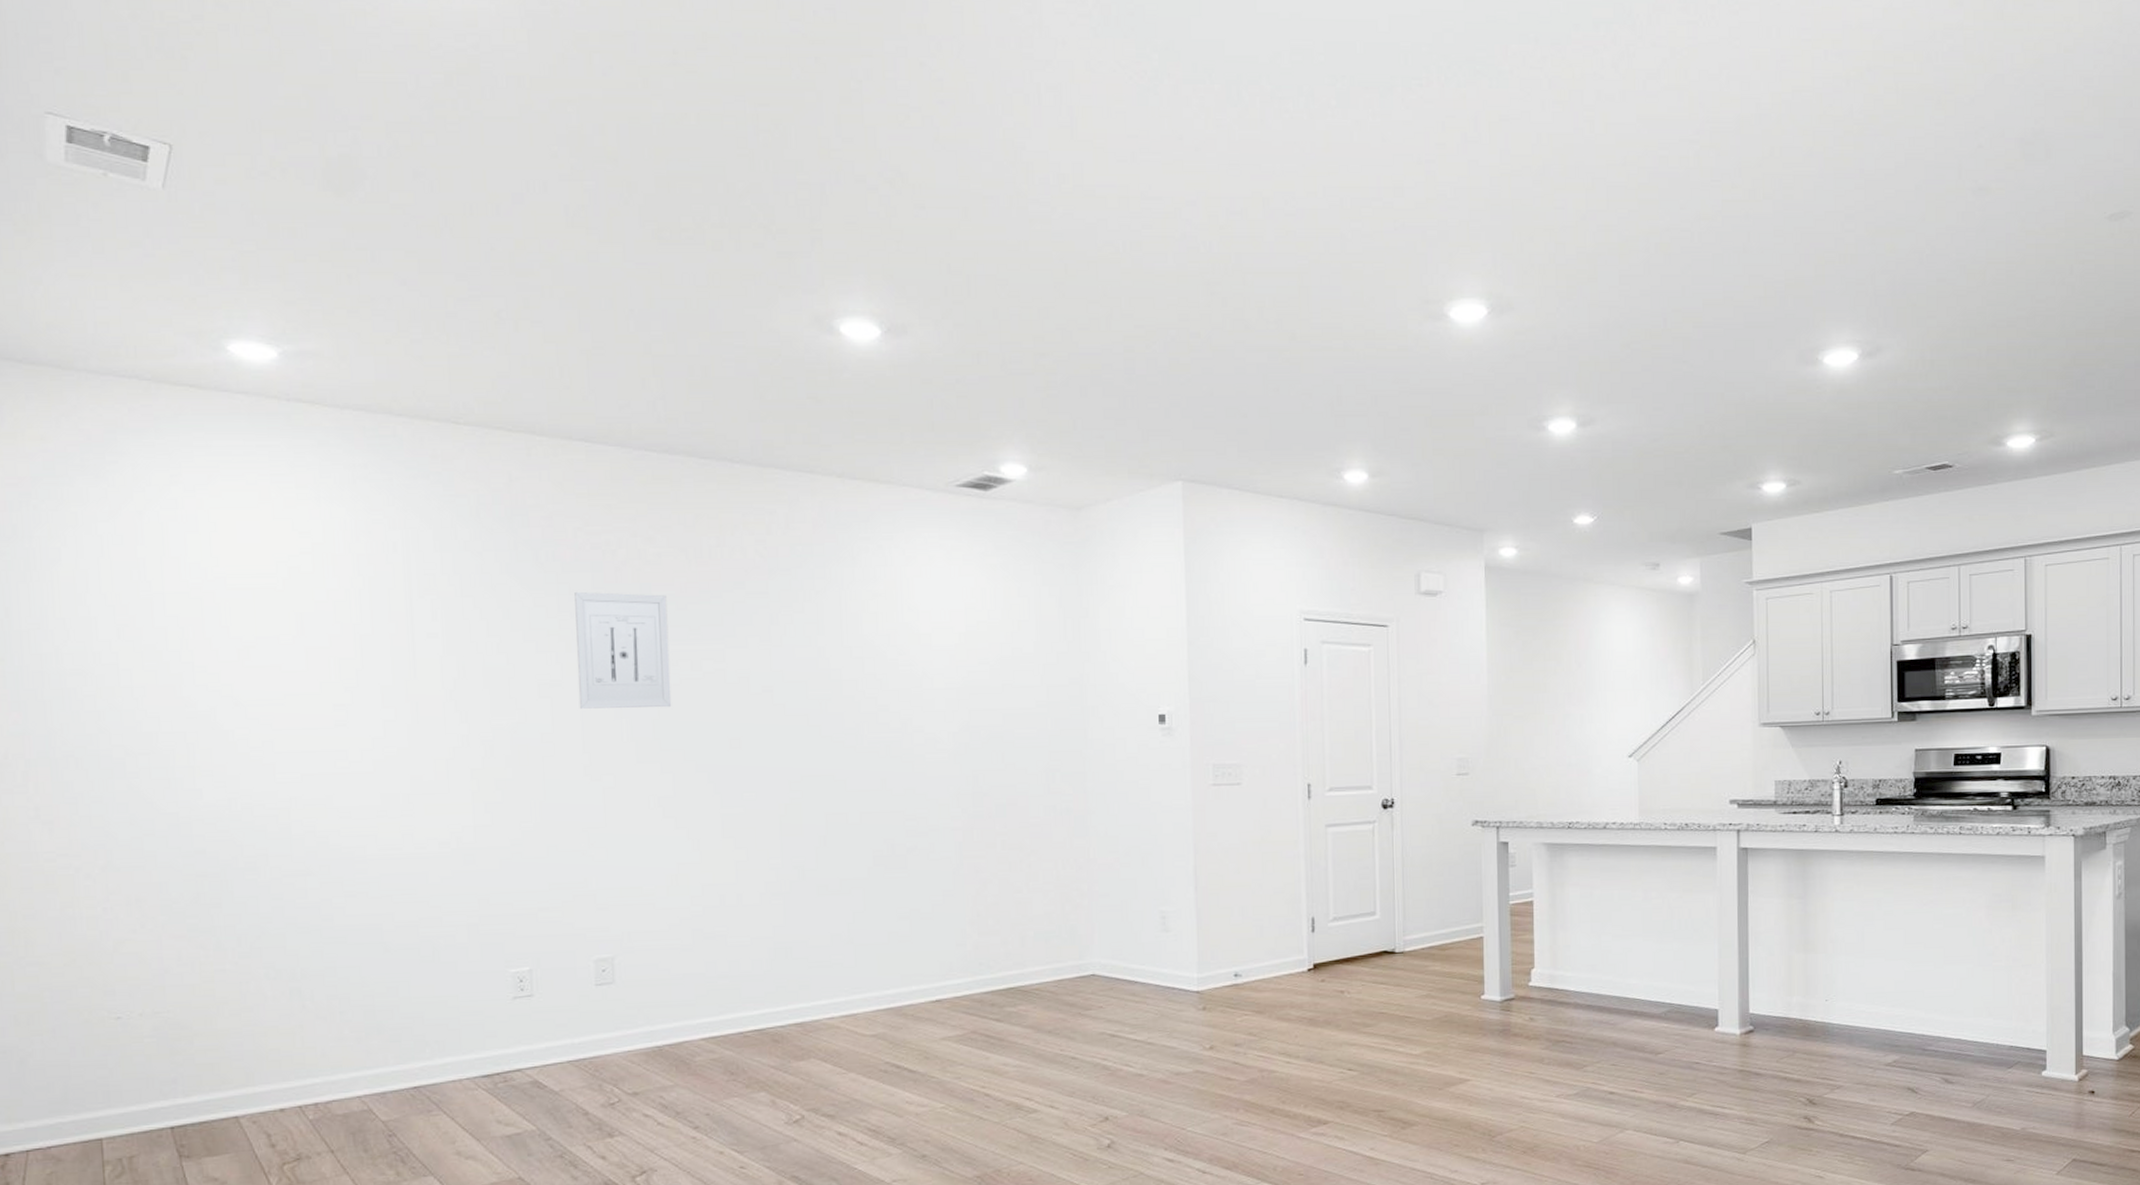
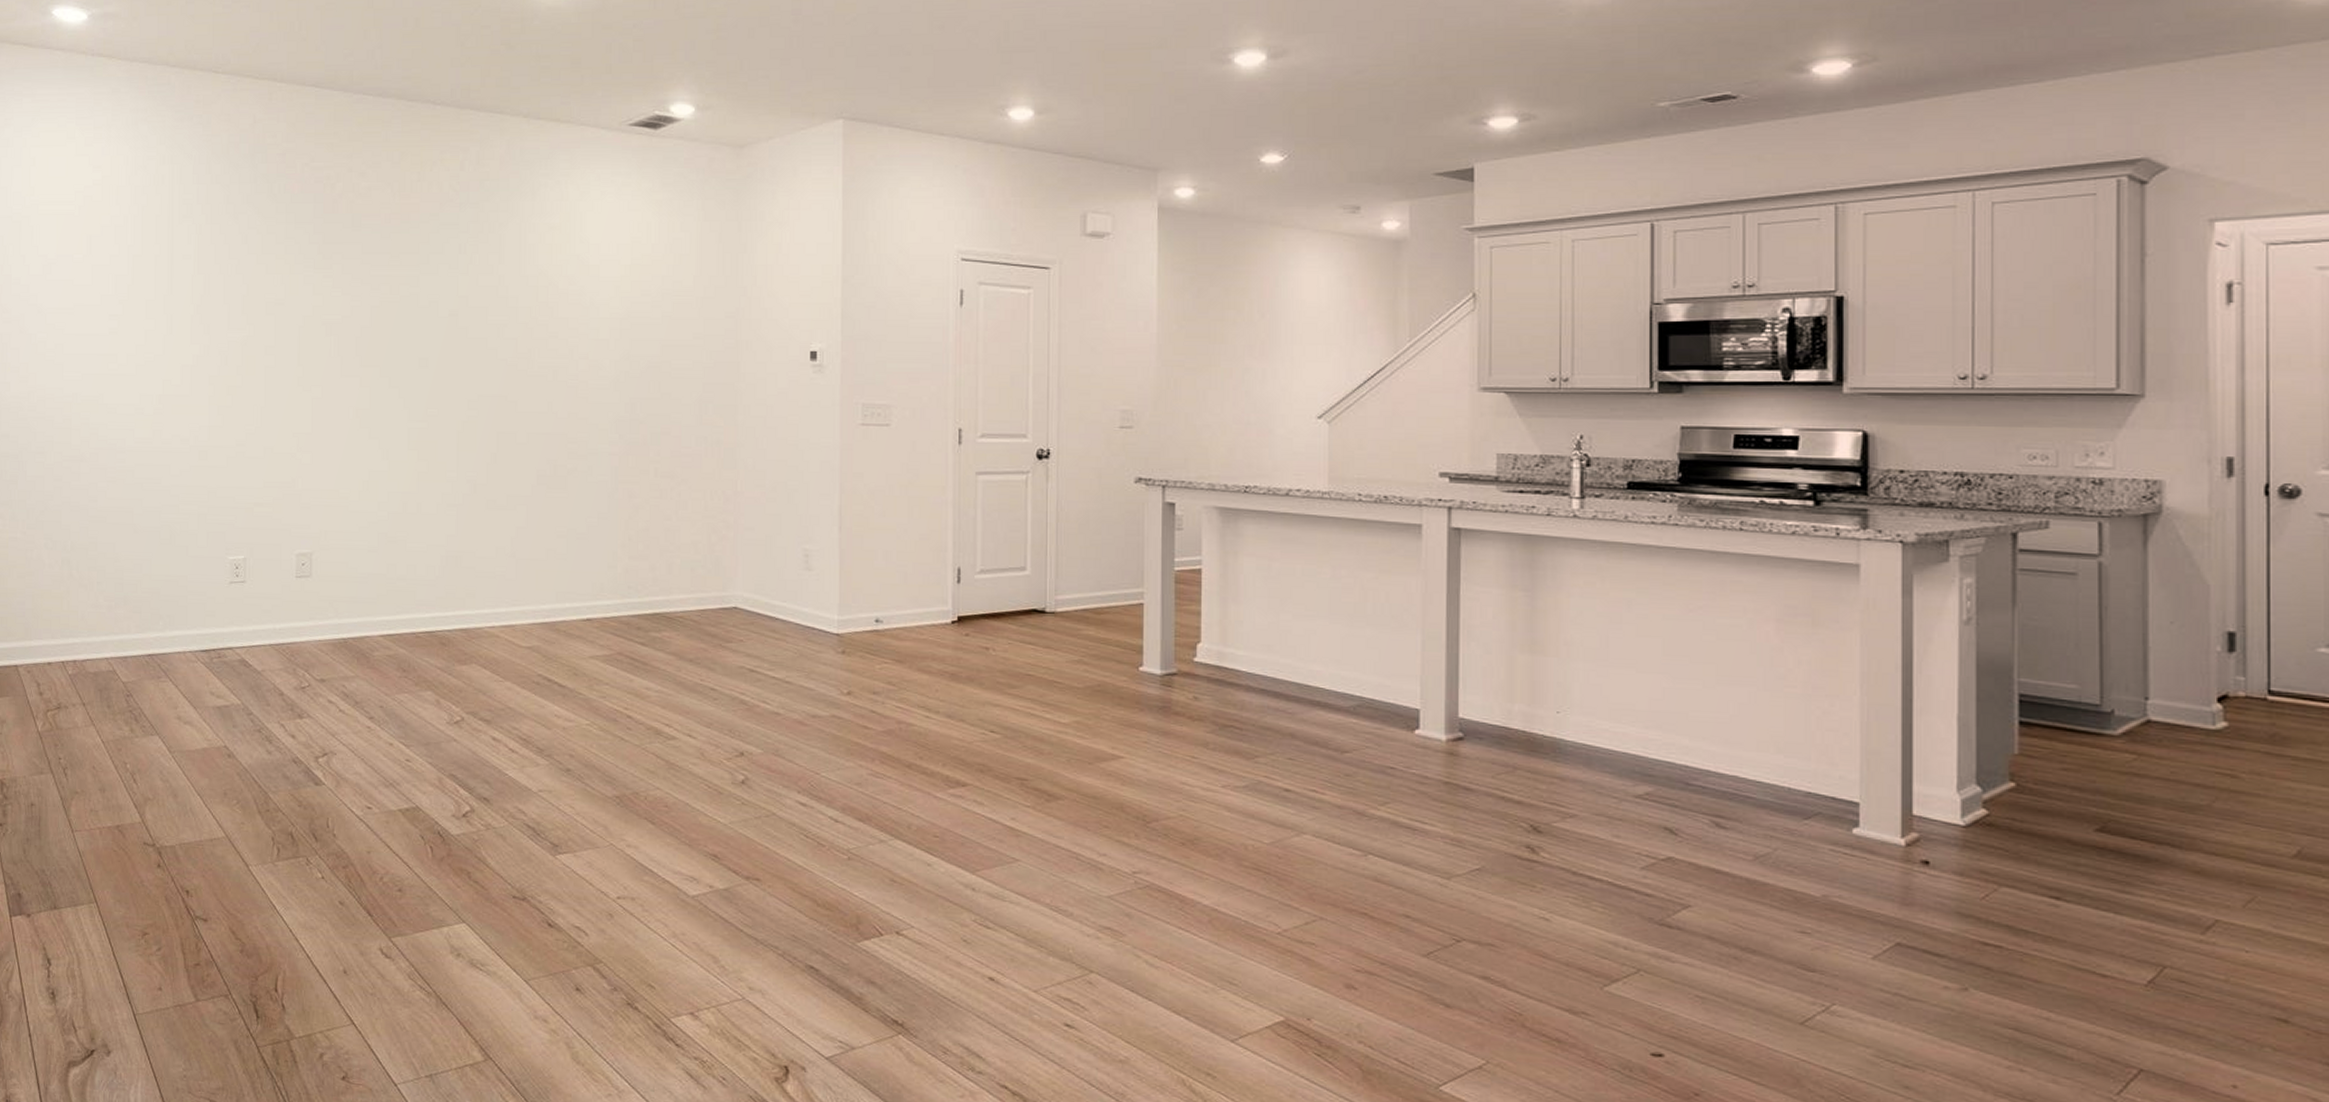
wall art: present [575,592,672,709] -> none [297,221,373,327]

